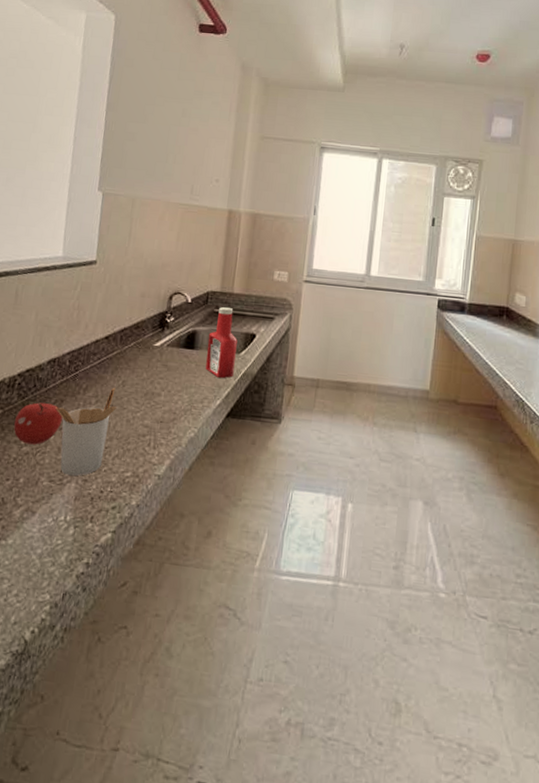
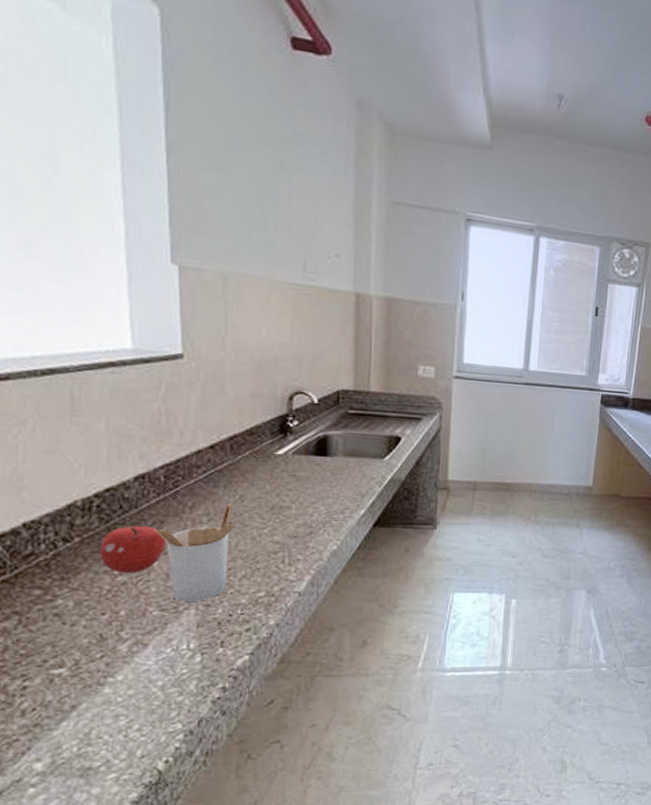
ketchup bottle: present [205,307,238,379] -> none [343,408,380,486]

